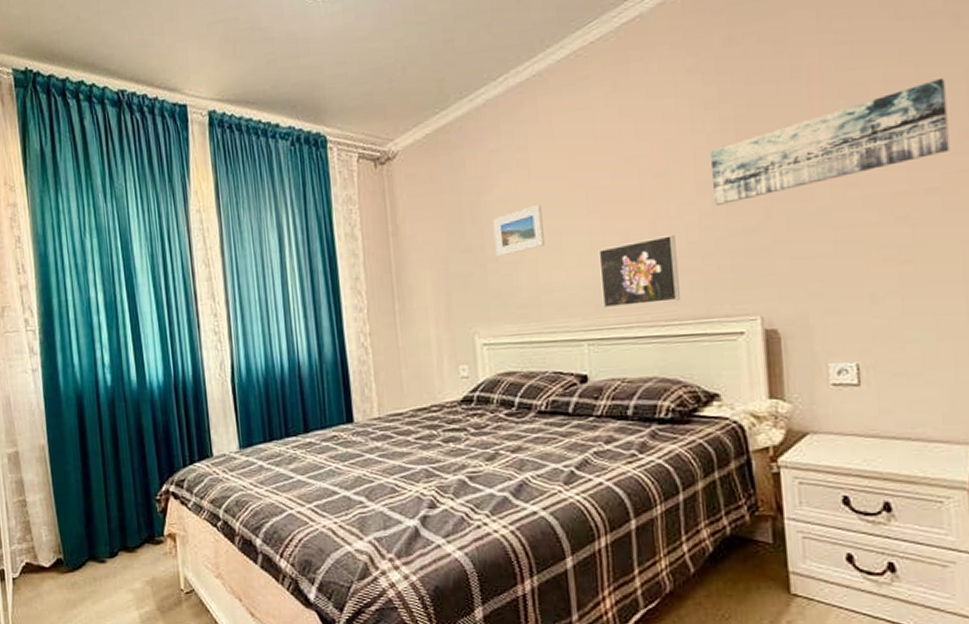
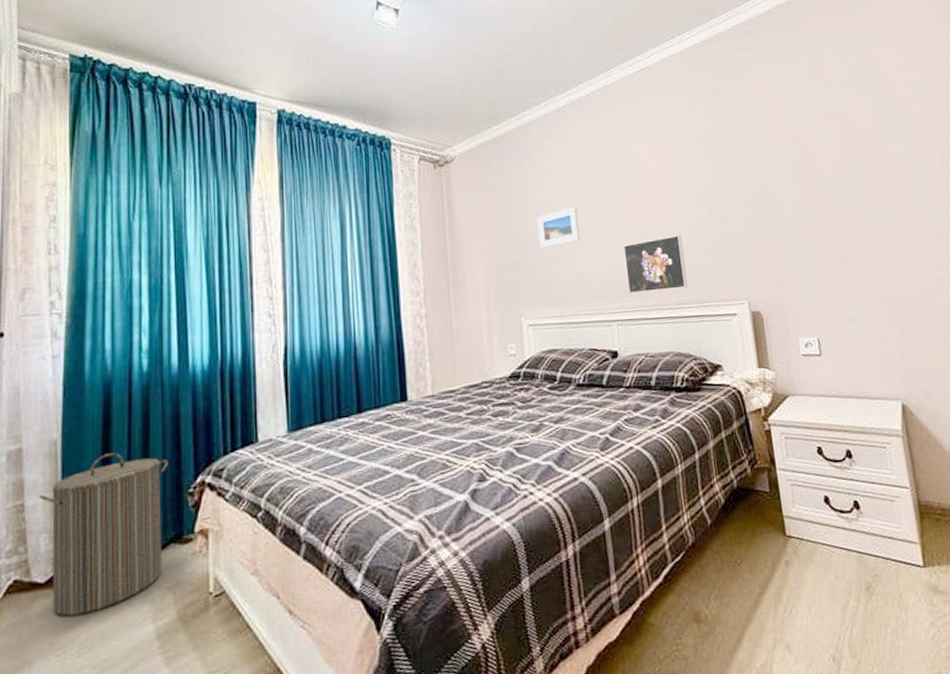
laundry hamper: none [36,459,140,597] -> present [39,452,168,617]
wall art: present [711,79,950,205] -> none [704,131,863,213]

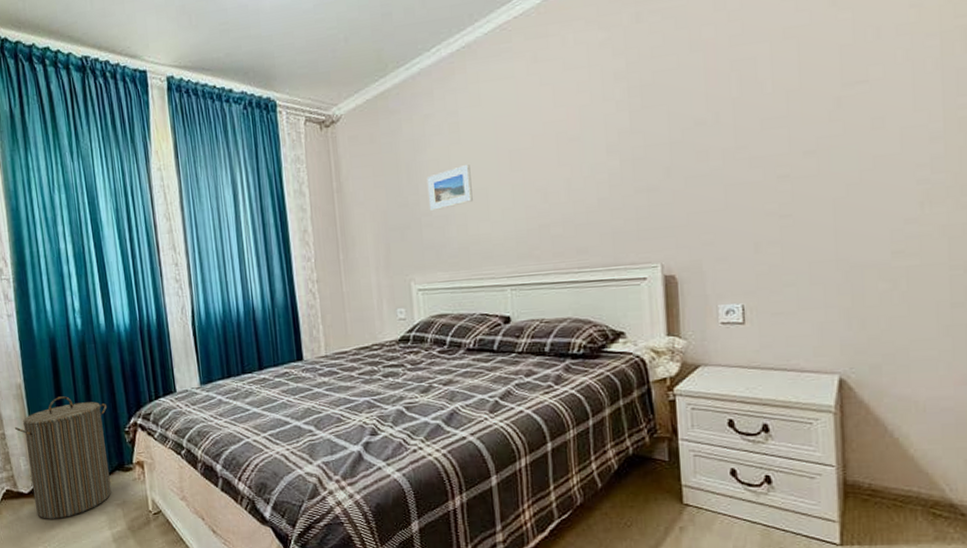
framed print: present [623,235,688,294] -> none [520,192,591,258]

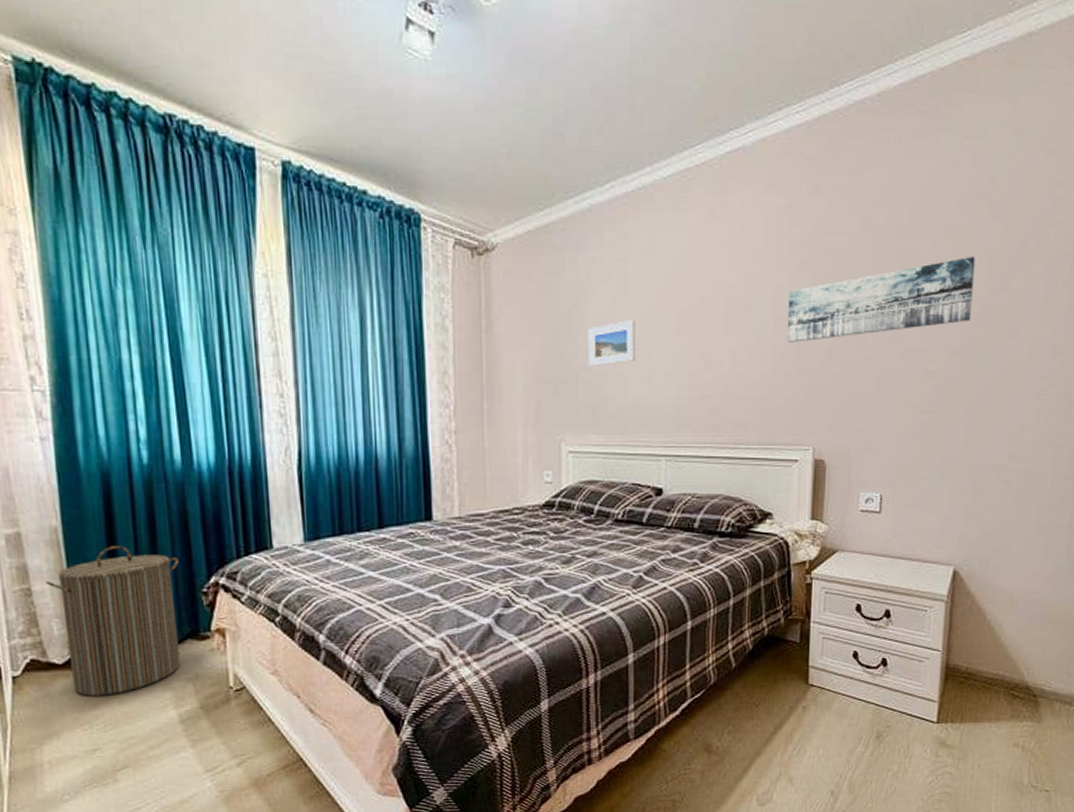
wall art: none [619,54,825,166] -> present [788,257,975,343]

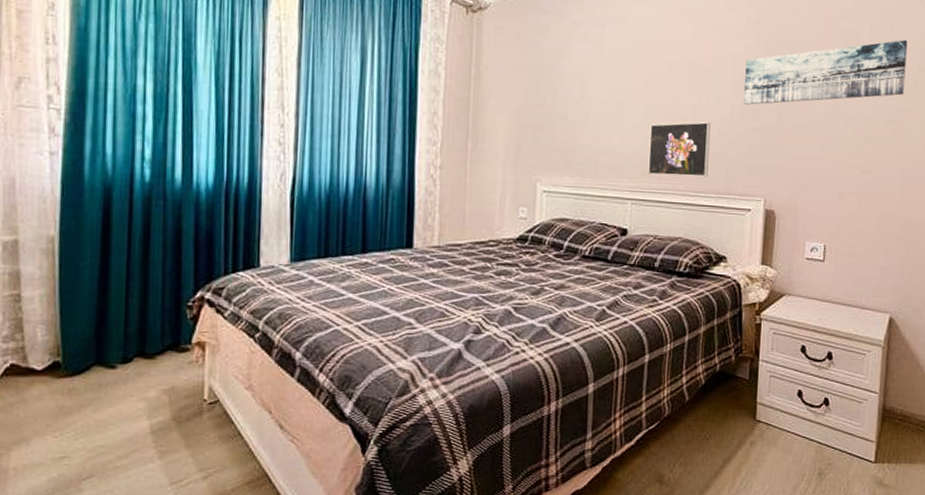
laundry hamper: present [45,546,180,696] -> none [36,257,168,403]
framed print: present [588,320,635,366] -> none [565,77,609,116]
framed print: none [682,365,751,428] -> present [648,122,711,177]

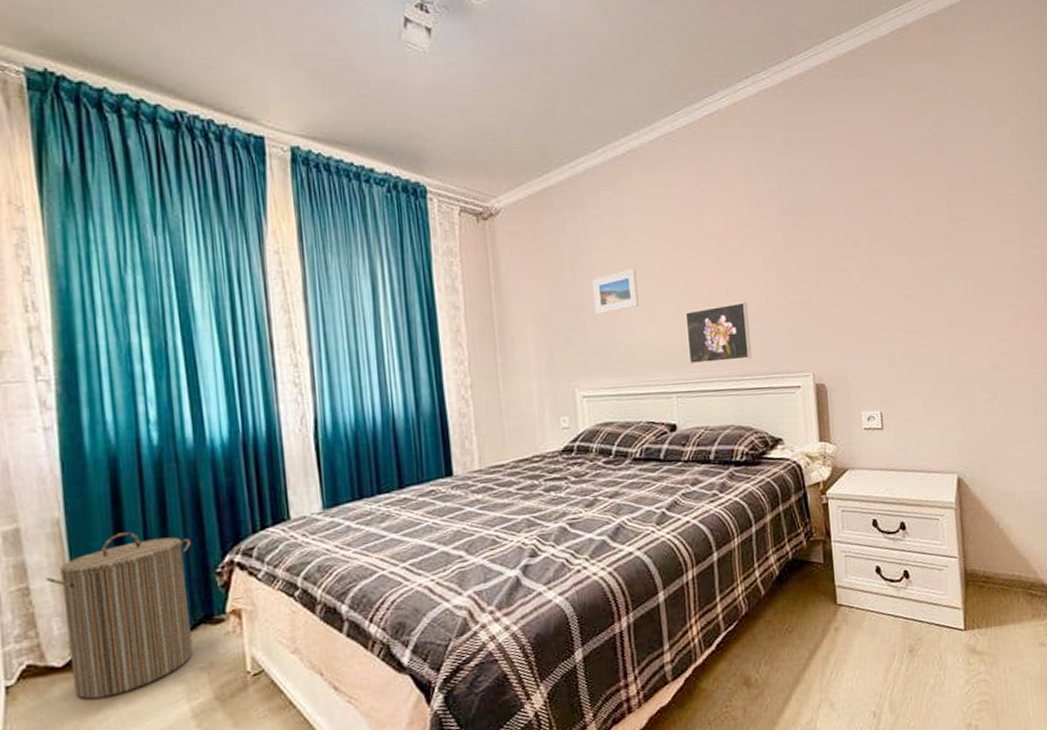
laundry hamper: none [36,257,168,403] -> present [45,532,193,700]
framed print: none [565,77,609,116] -> present [592,269,639,314]
wall art: present [744,40,908,105] -> none [774,192,938,279]

